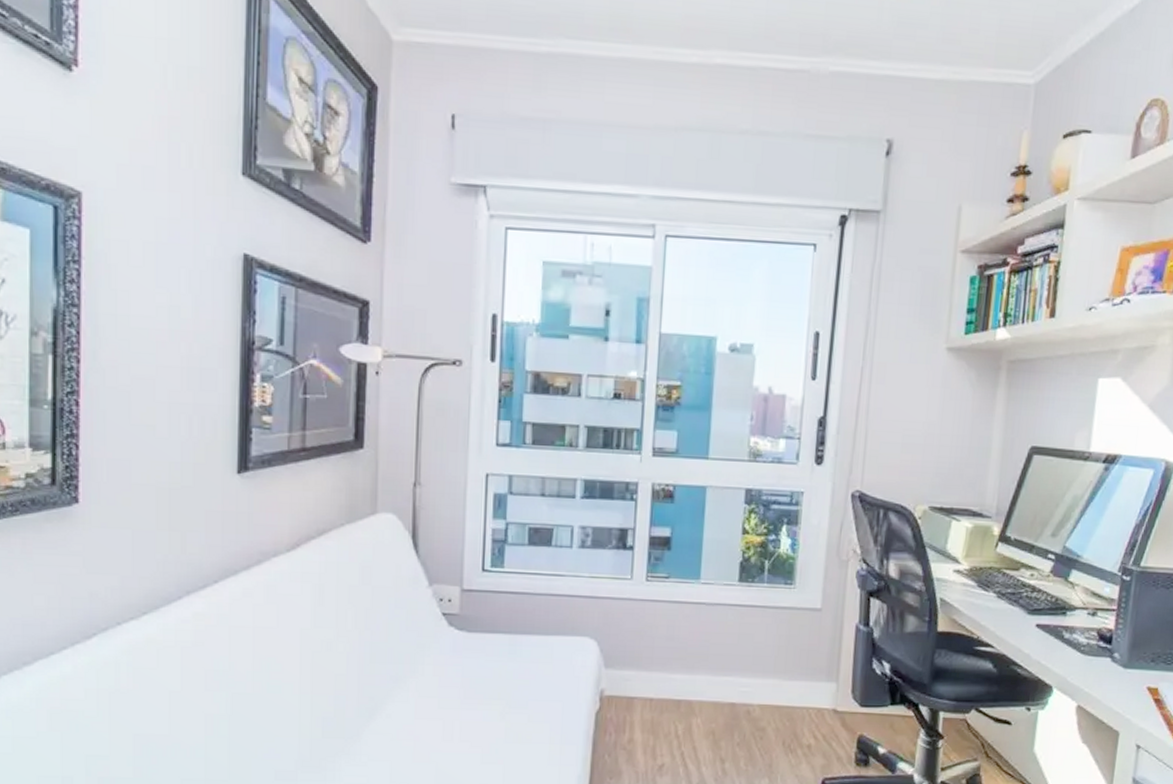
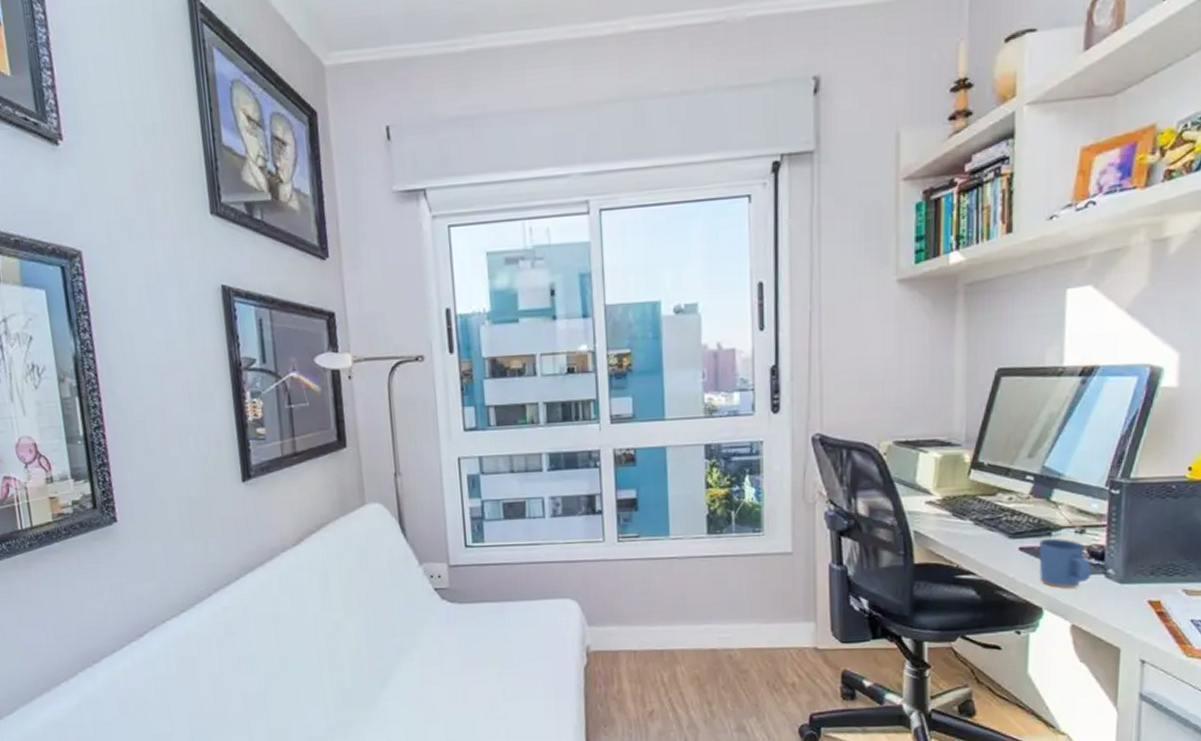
mug: none [1052,617,1100,669] -> present [1038,538,1091,589]

